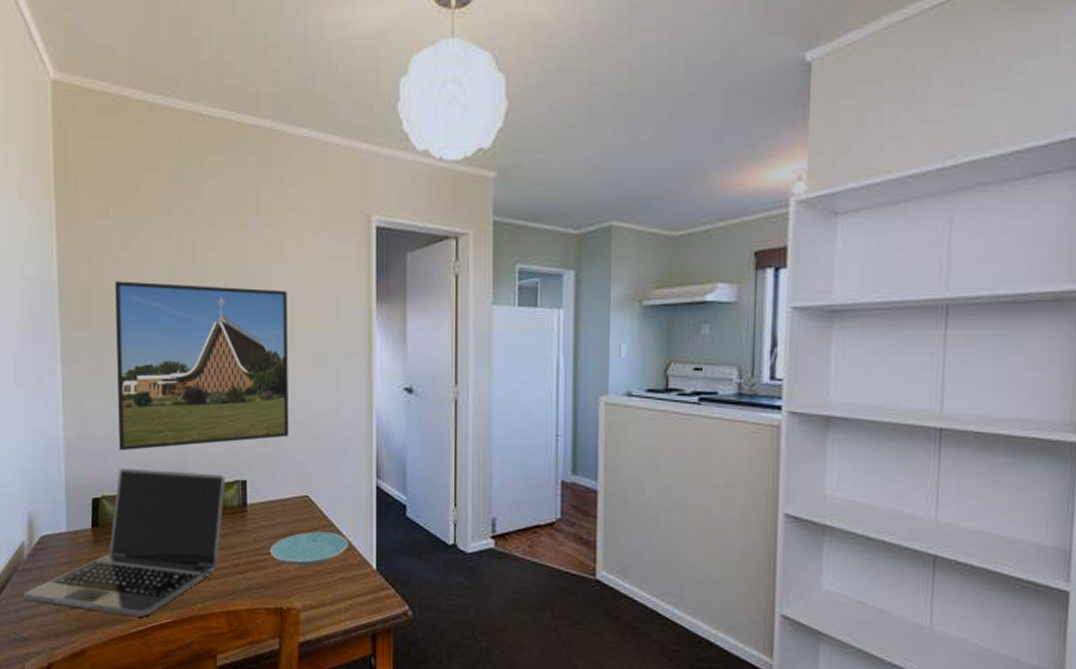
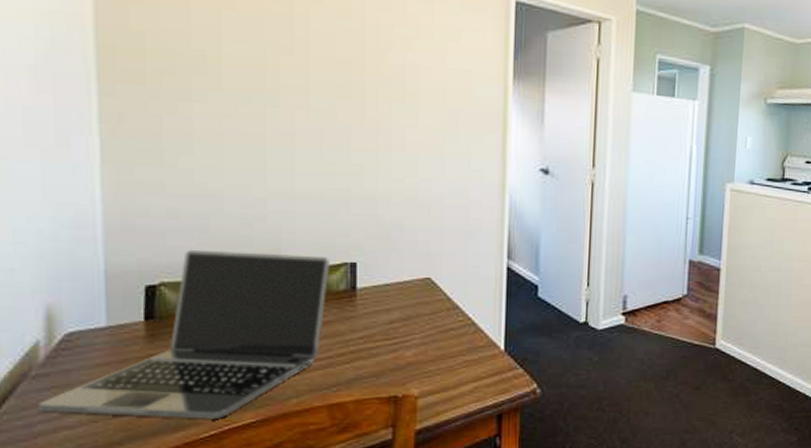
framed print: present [115,281,289,451] -> none [181,27,411,230]
plate: present [269,531,348,566] -> none [383,315,475,351]

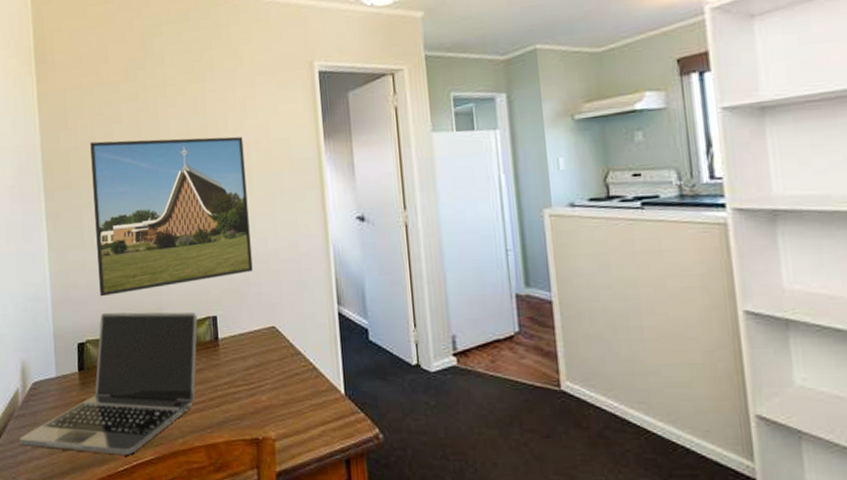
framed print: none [181,27,411,230] -> present [90,136,253,297]

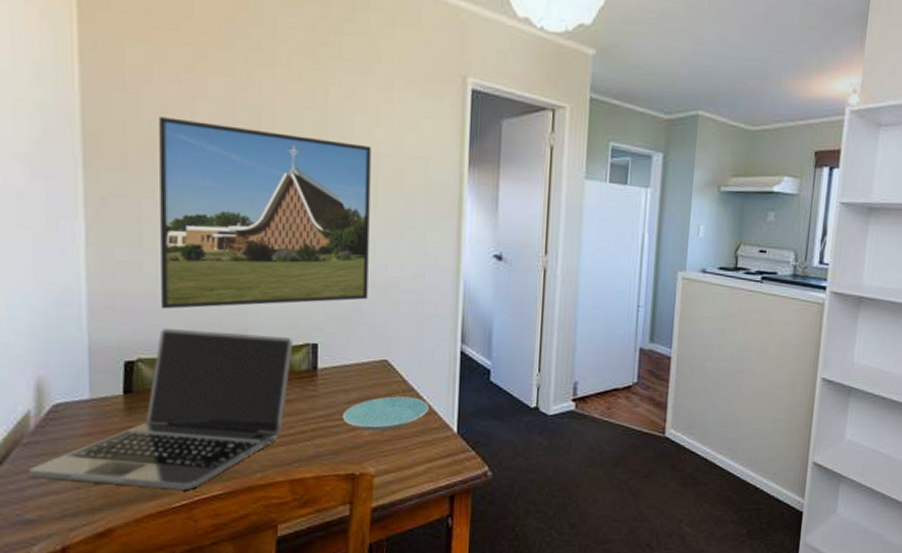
plate: none [242,360,316,395] -> present [342,396,429,431]

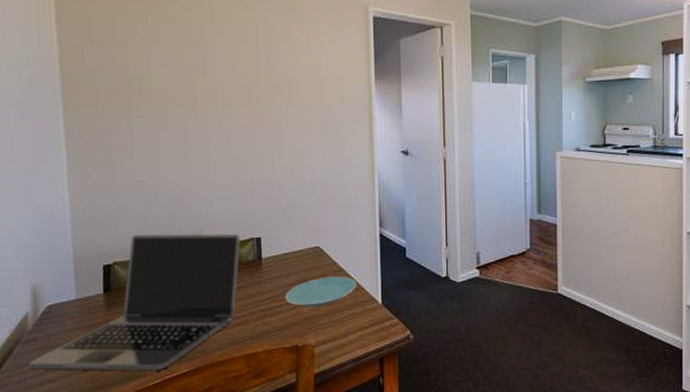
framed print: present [159,117,371,310] -> none [122,61,300,219]

